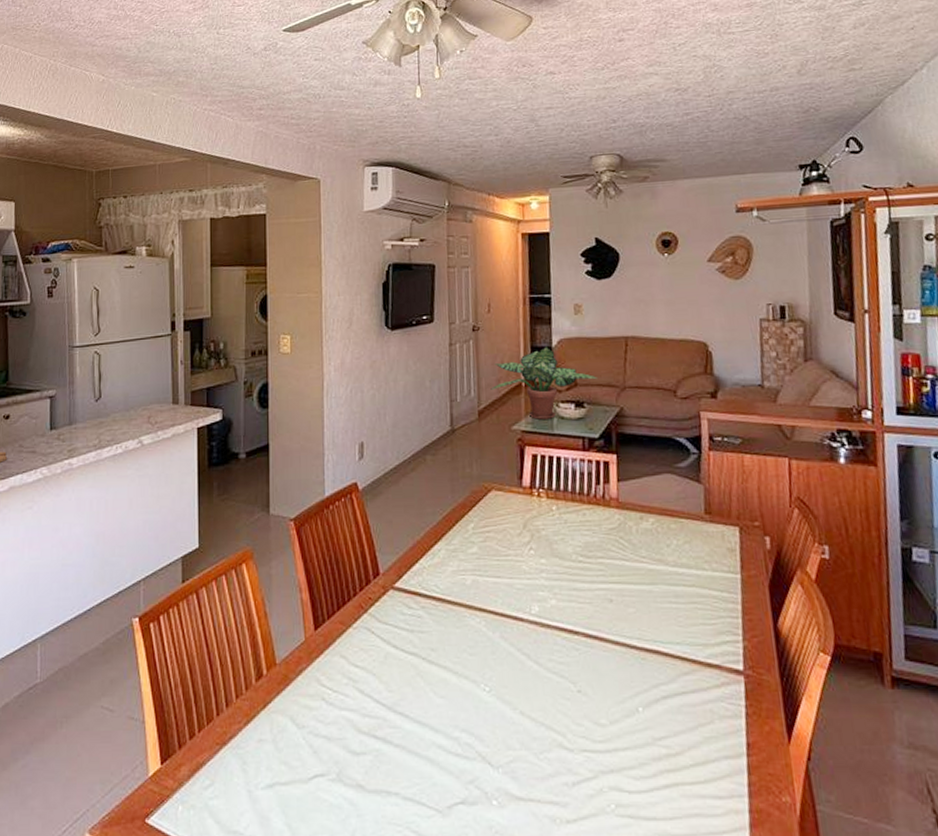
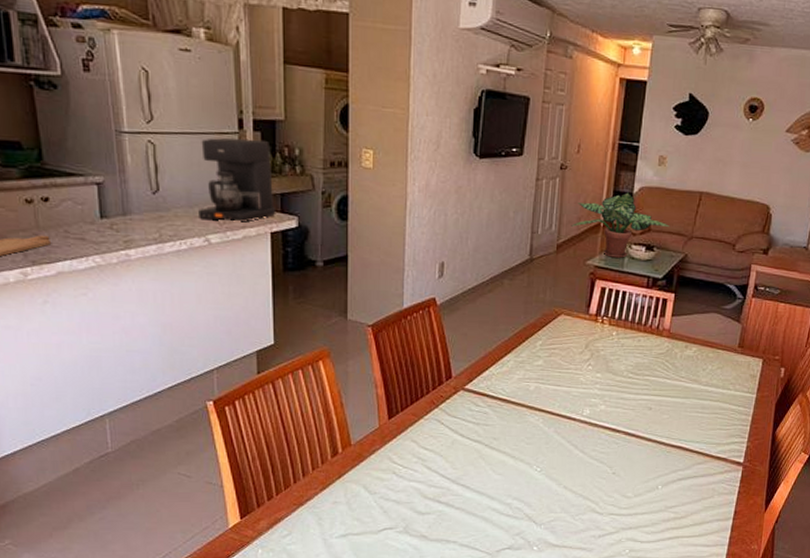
coffee maker: none [134,338,203,422] -> present [199,137,276,222]

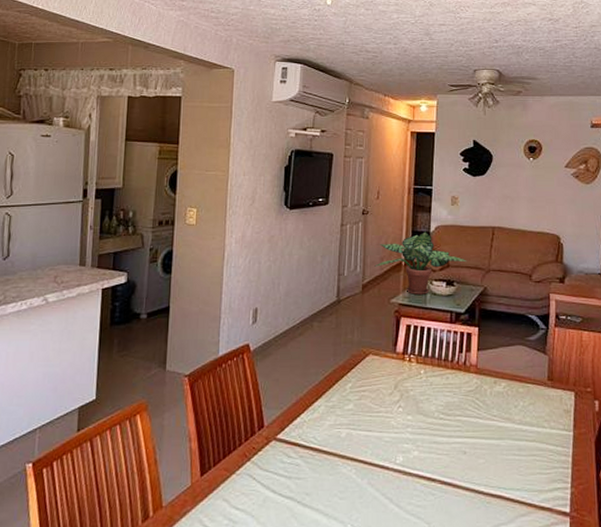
coffee maker: present [199,137,276,222] -> none [40,206,109,281]

